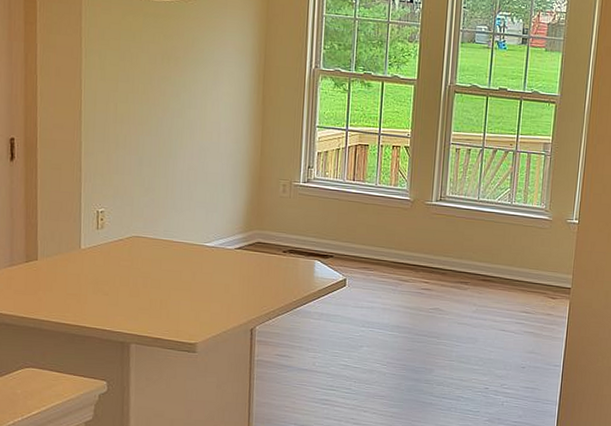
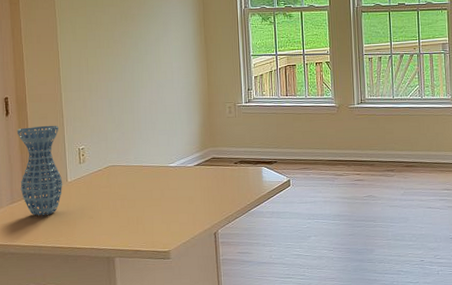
vase: none [22,177,75,286] -> present [17,125,63,216]

